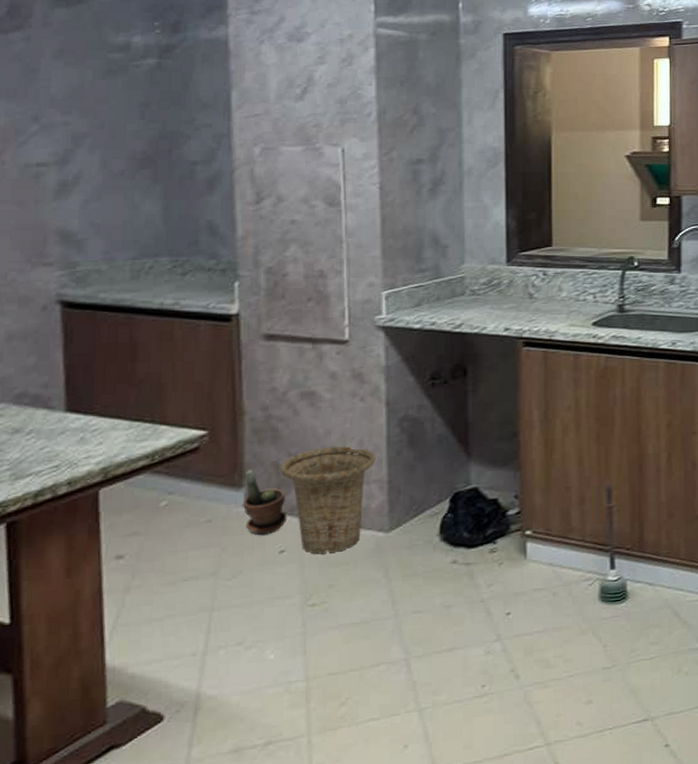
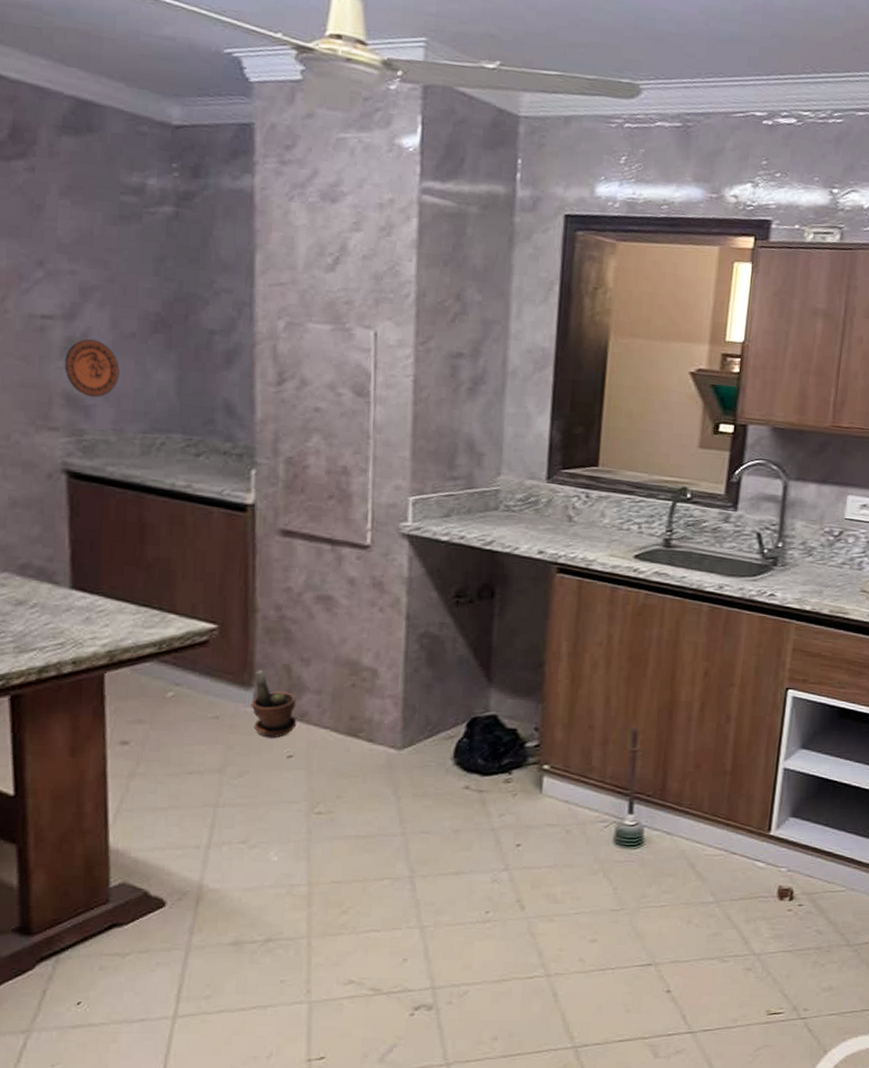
decorative plate: none [58,180,110,232] -> present [64,339,120,398]
basket: present [280,446,376,554] -> none [292,655,393,765]

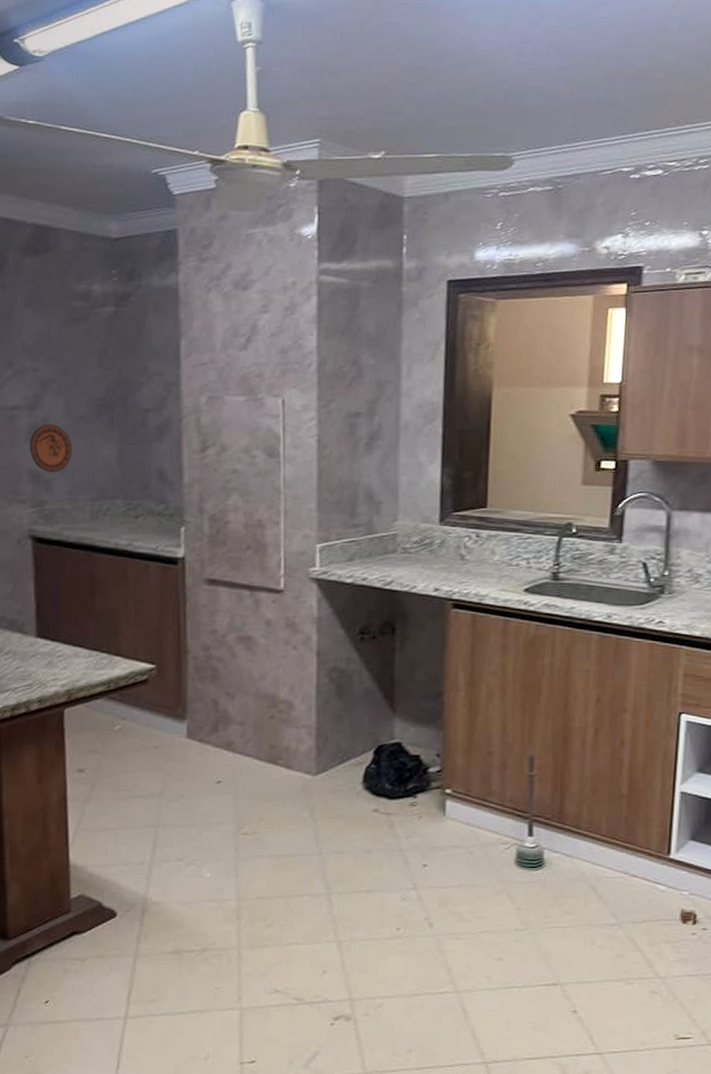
potted plant: present [251,670,297,738] -> none [185,704,224,766]

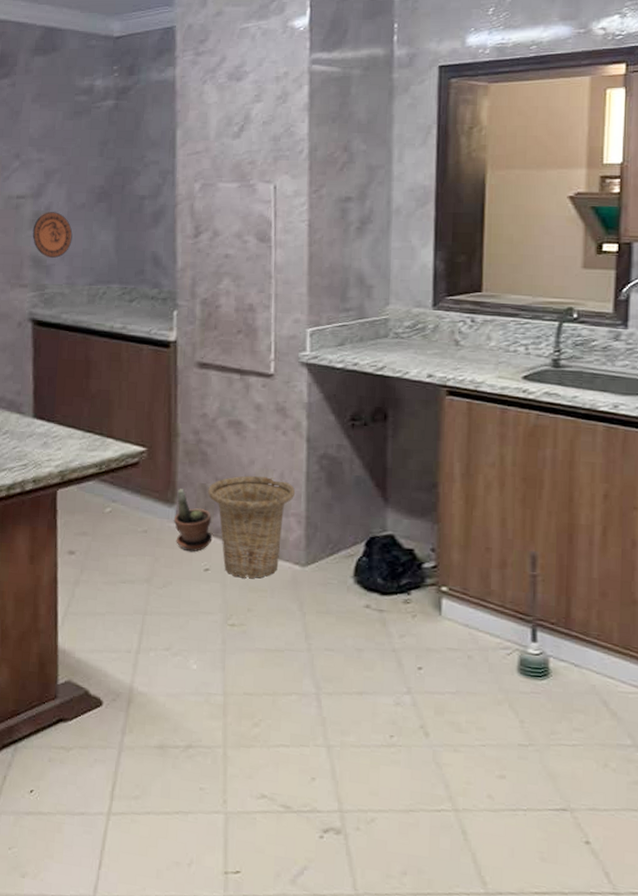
potted plant: none [185,704,224,766] -> present [173,489,213,552]
basket: none [219,690,306,789] -> present [208,475,296,579]

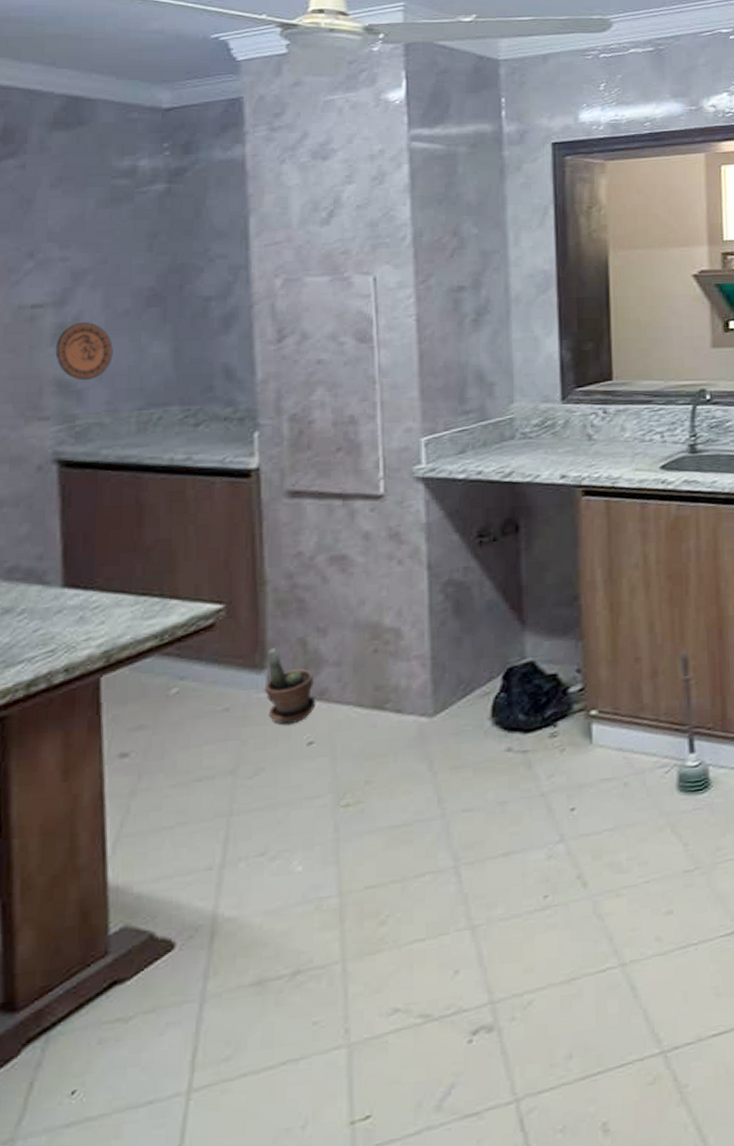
basket: present [208,475,296,579] -> none [308,617,417,745]

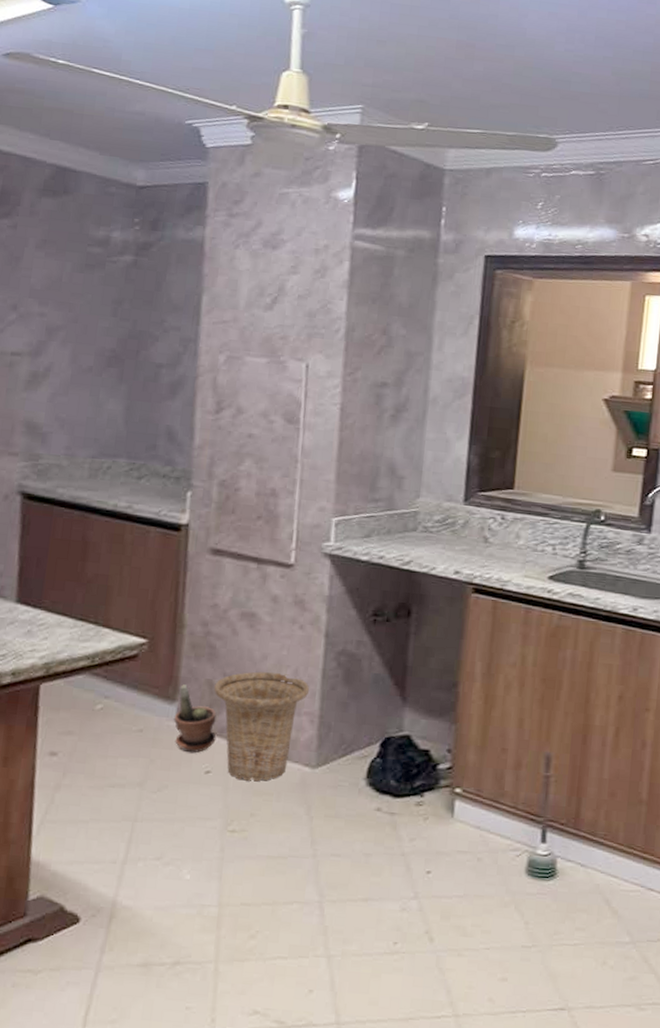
decorative plate: present [55,322,113,381] -> none [27,373,76,426]
basket: none [308,617,417,745] -> present [214,671,310,782]

